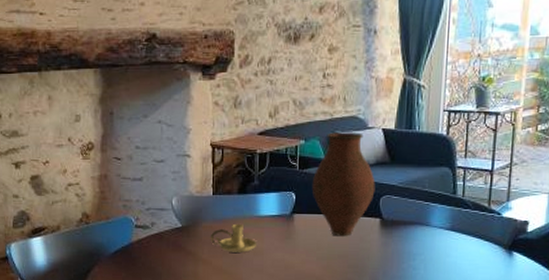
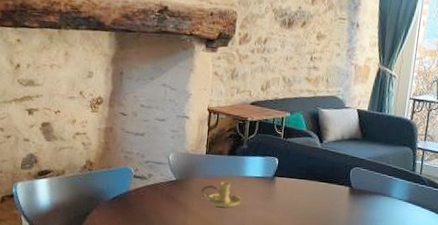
vase: present [311,132,376,237] -> none [293,108,348,201]

